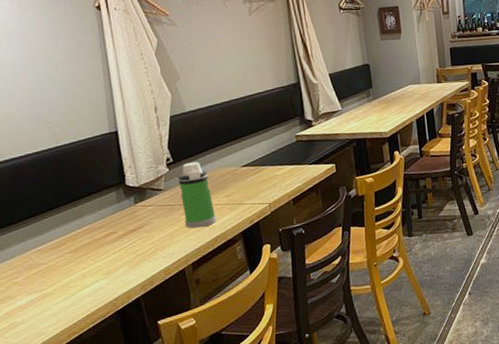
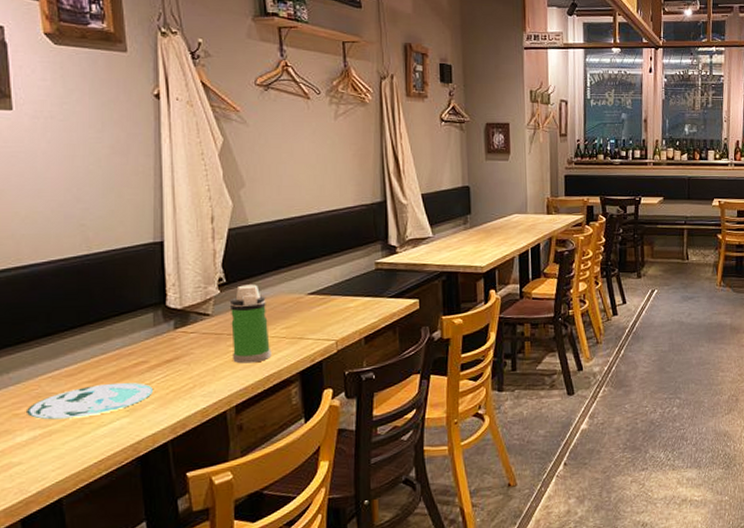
plate: none [23,250,123,286] -> present [27,382,153,420]

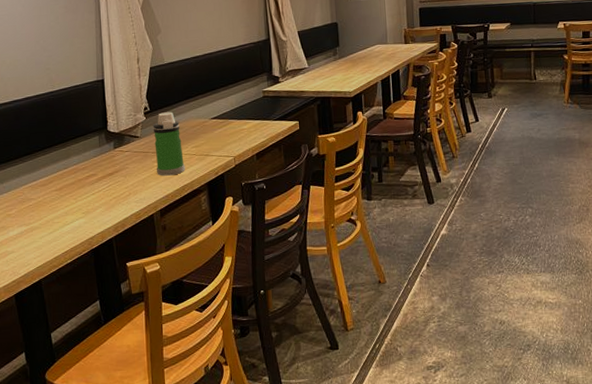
plate: present [27,382,153,420] -> none [16,191,100,219]

